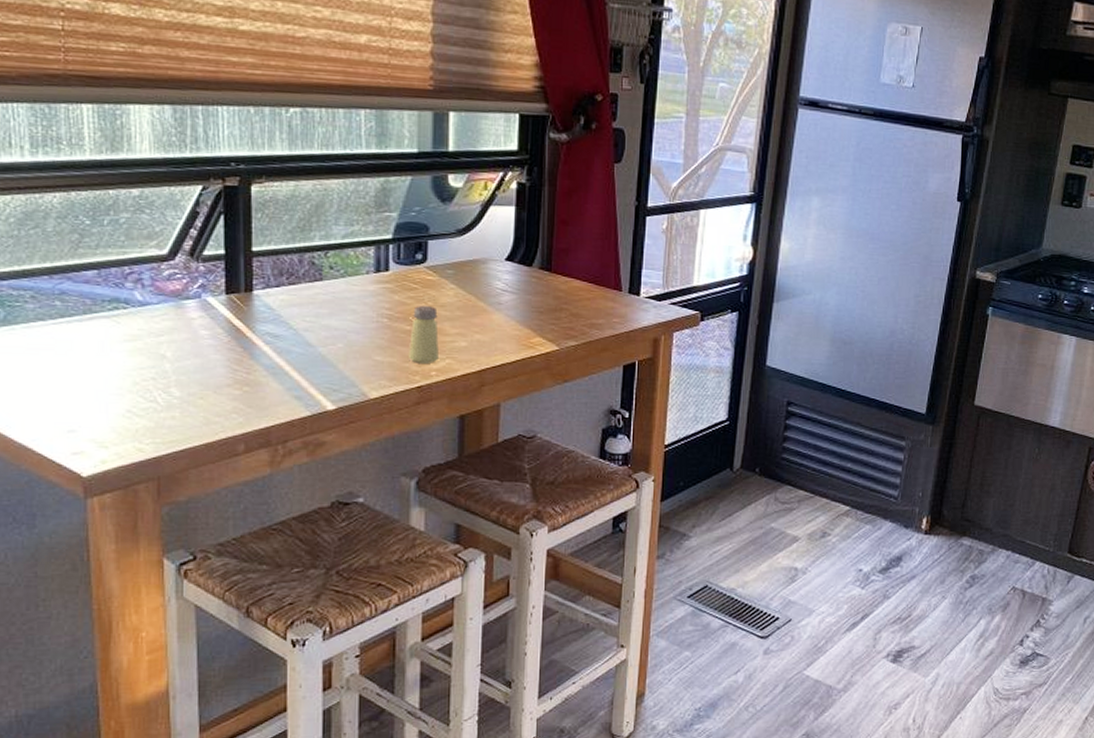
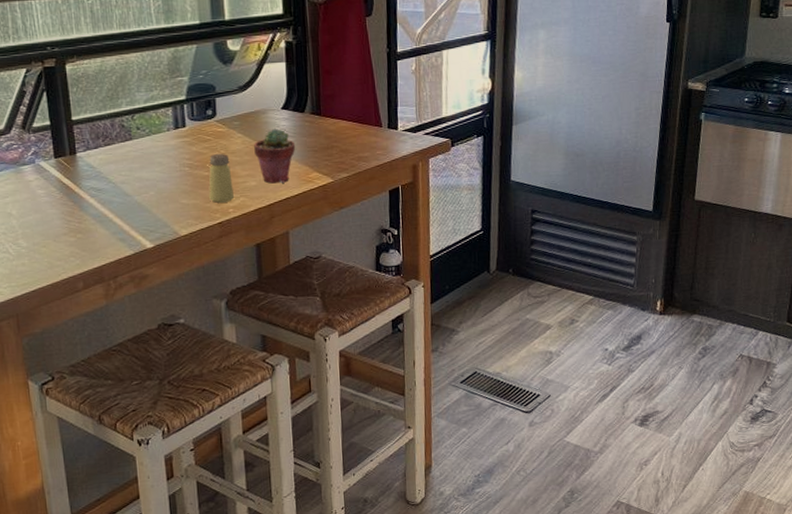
potted succulent: none [468,281,518,346] -> present [254,128,296,184]

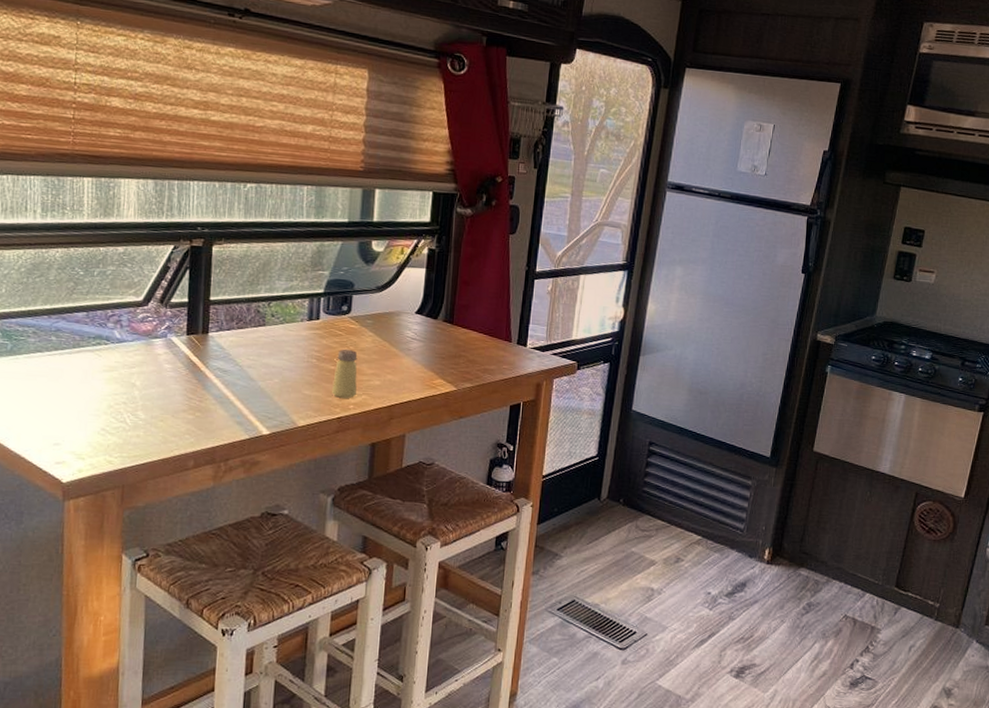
potted succulent: present [254,128,296,184] -> none [383,331,424,386]

